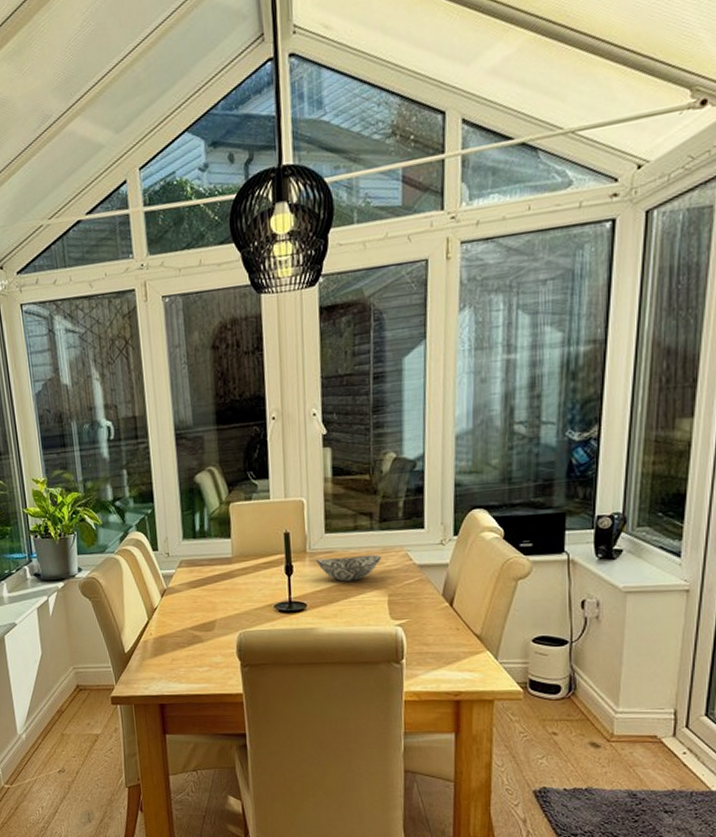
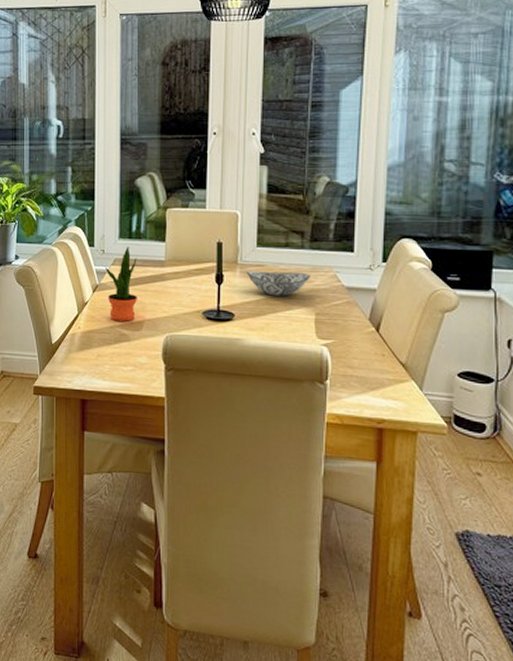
potted plant: none [171,547,207,624] -> present [104,246,137,322]

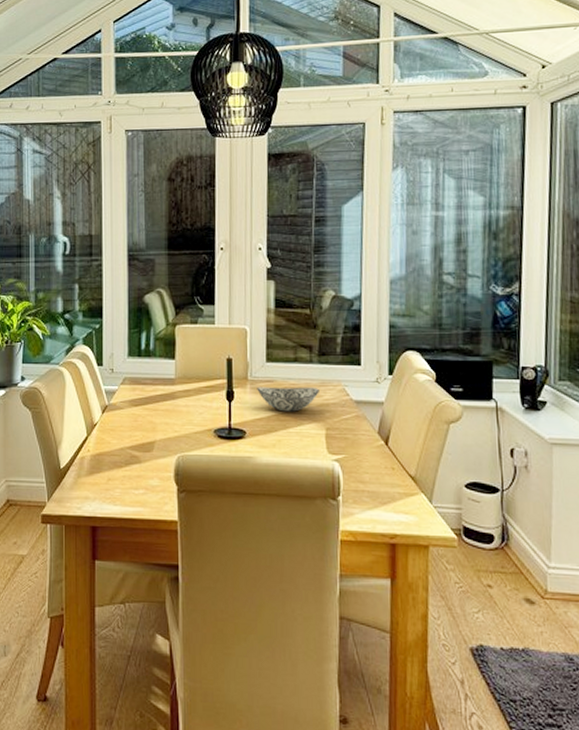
potted plant: present [104,246,137,322] -> none [114,365,148,443]

